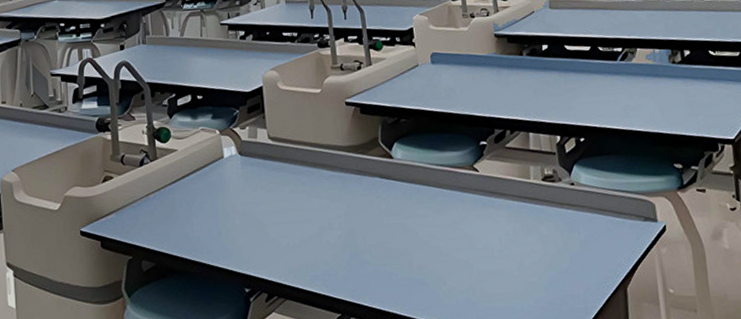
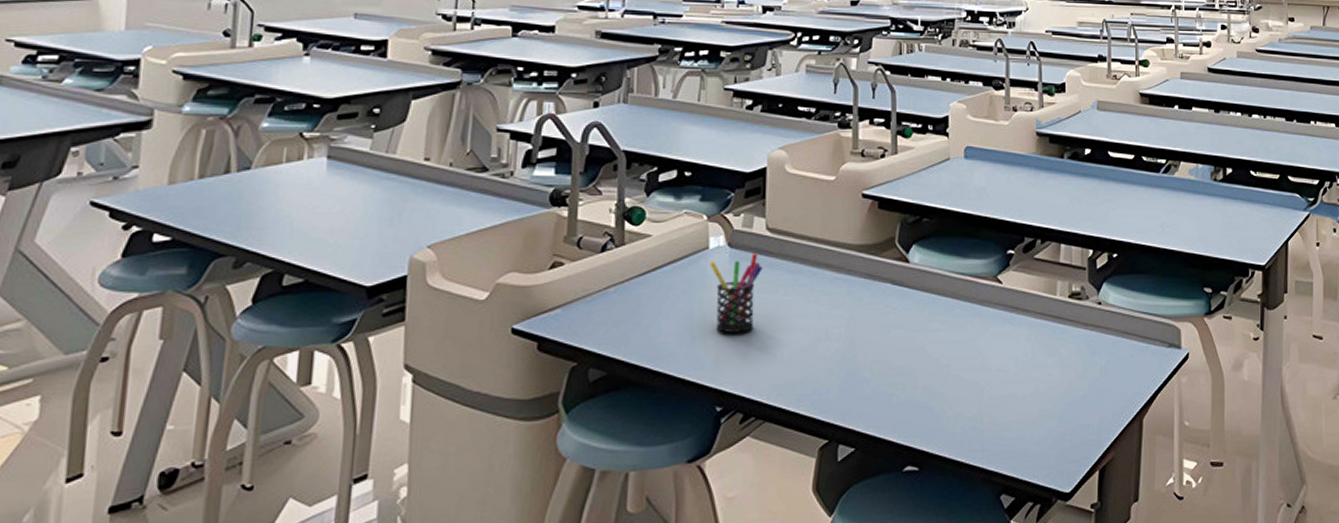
pen holder: none [226,159,269,227] -> present [709,253,763,333]

